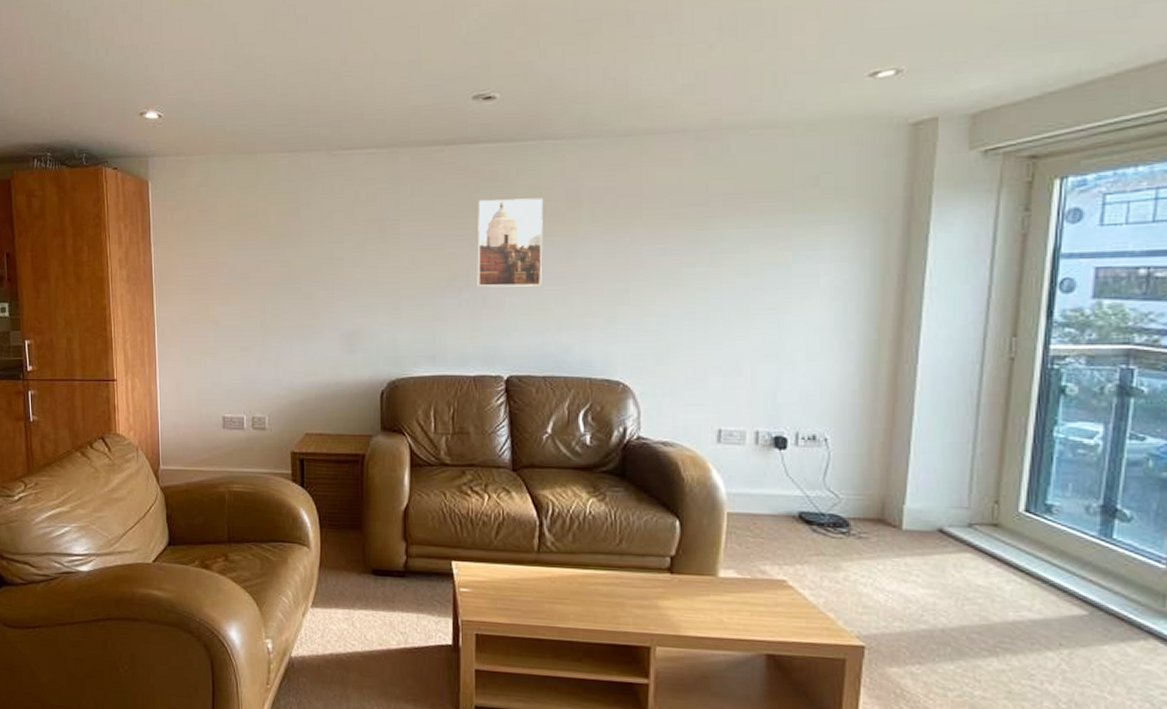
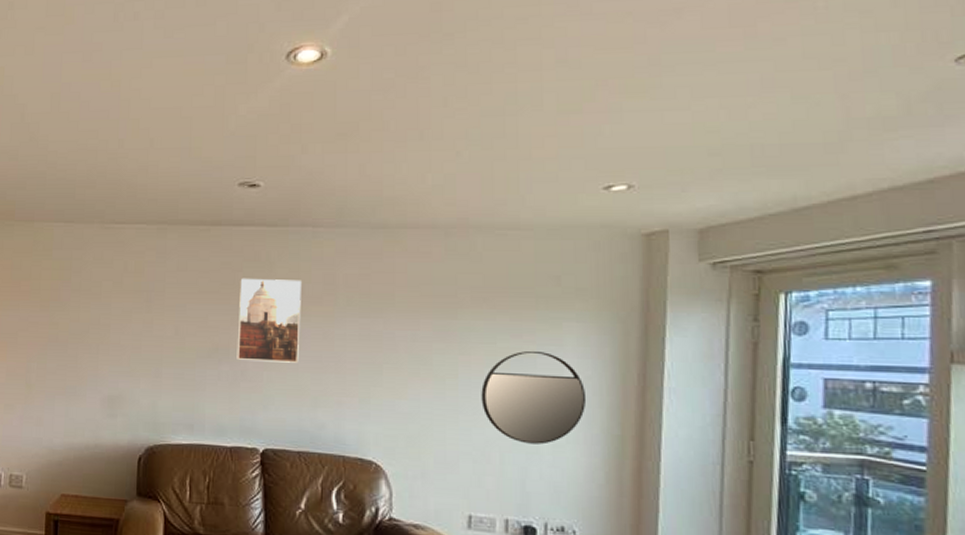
home mirror: none [733,257,843,354] -> present [481,350,587,445]

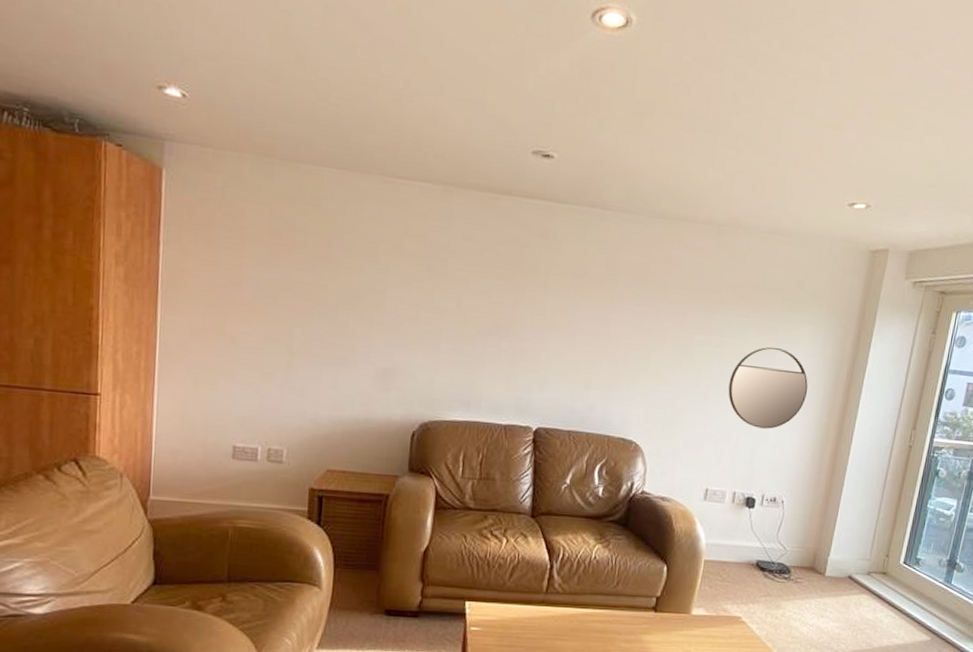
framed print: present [237,278,301,363] -> none [517,254,586,345]

